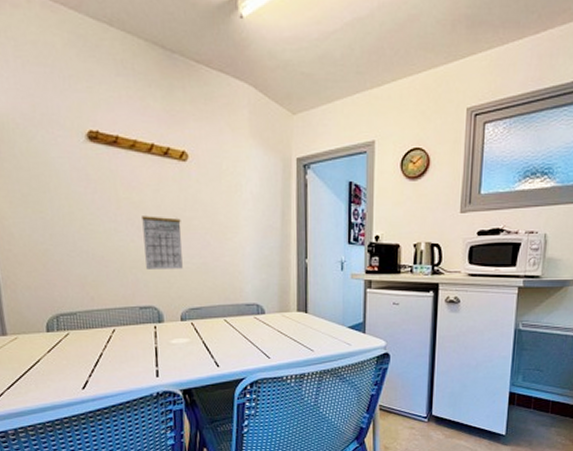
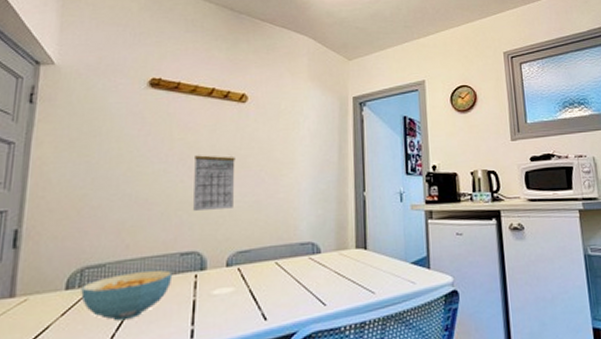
cereal bowl: none [59,321,135,360] -> present [81,270,173,321]

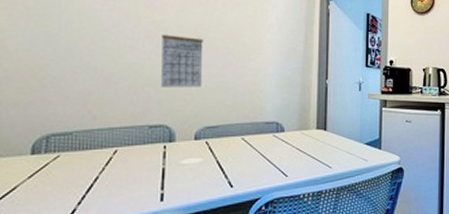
cereal bowl: present [81,270,173,321] -> none [48,141,142,185]

